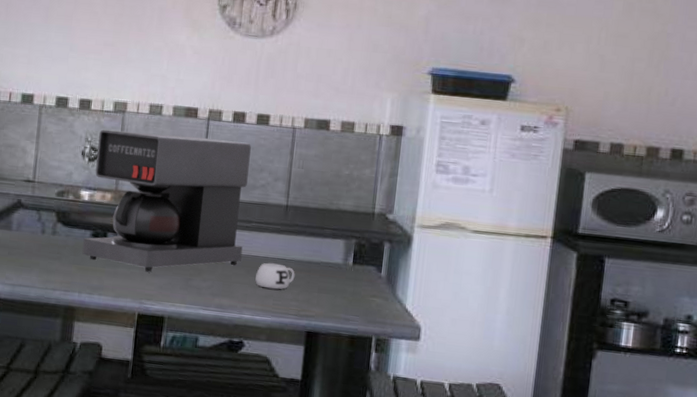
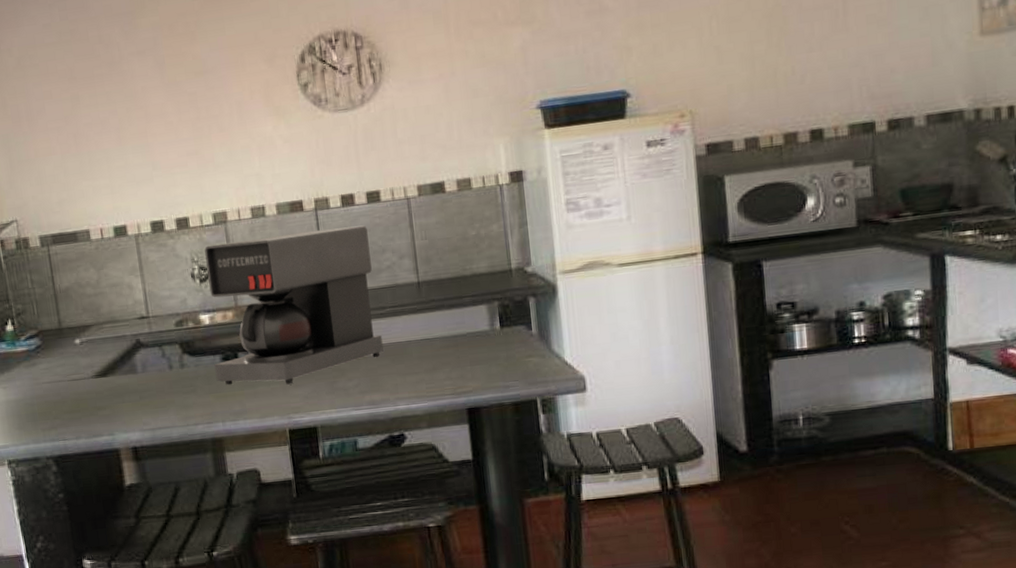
mug: present [255,262,295,290] -> none [402,345,443,373]

